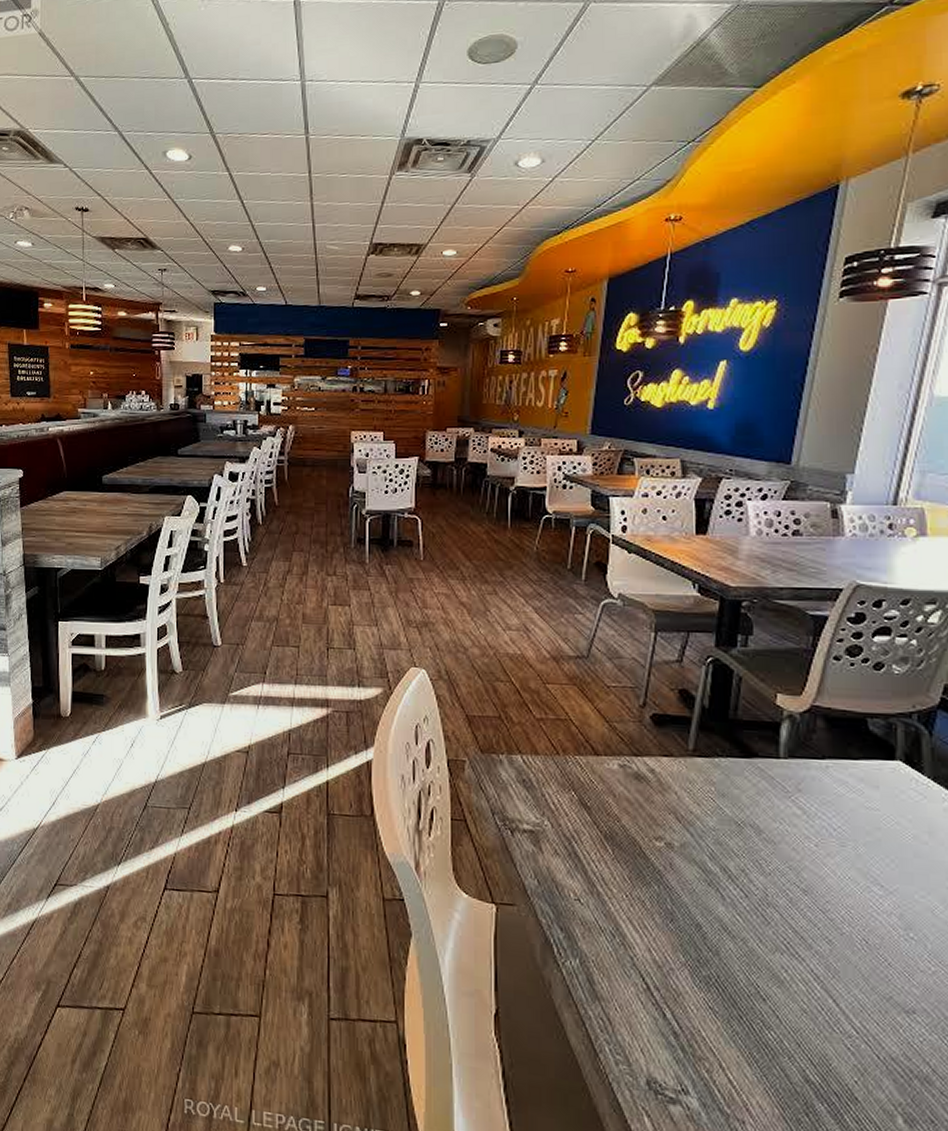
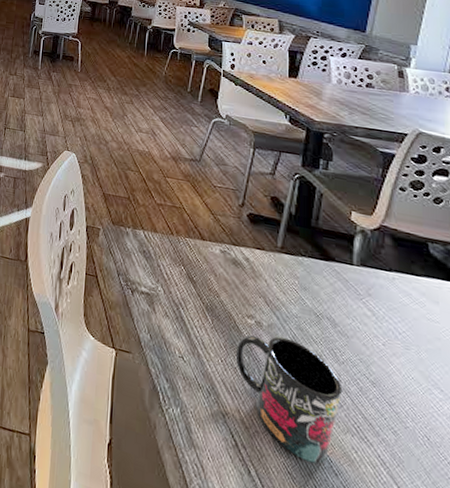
mug: none [644,855,769,993] -> present [236,334,341,465]

